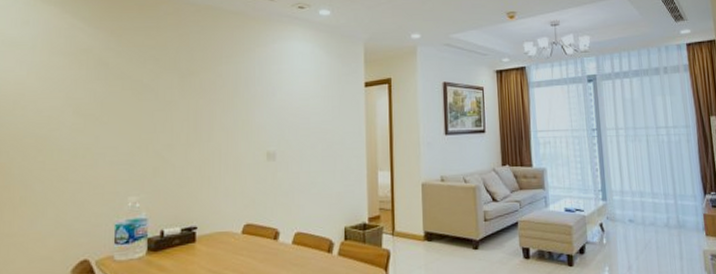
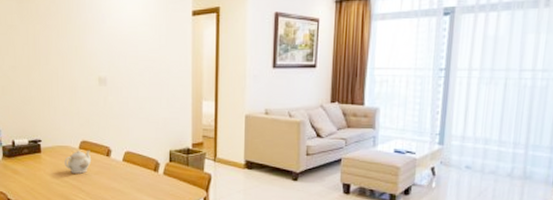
teapot: none [223,234,257,264] -> present [64,150,92,174]

